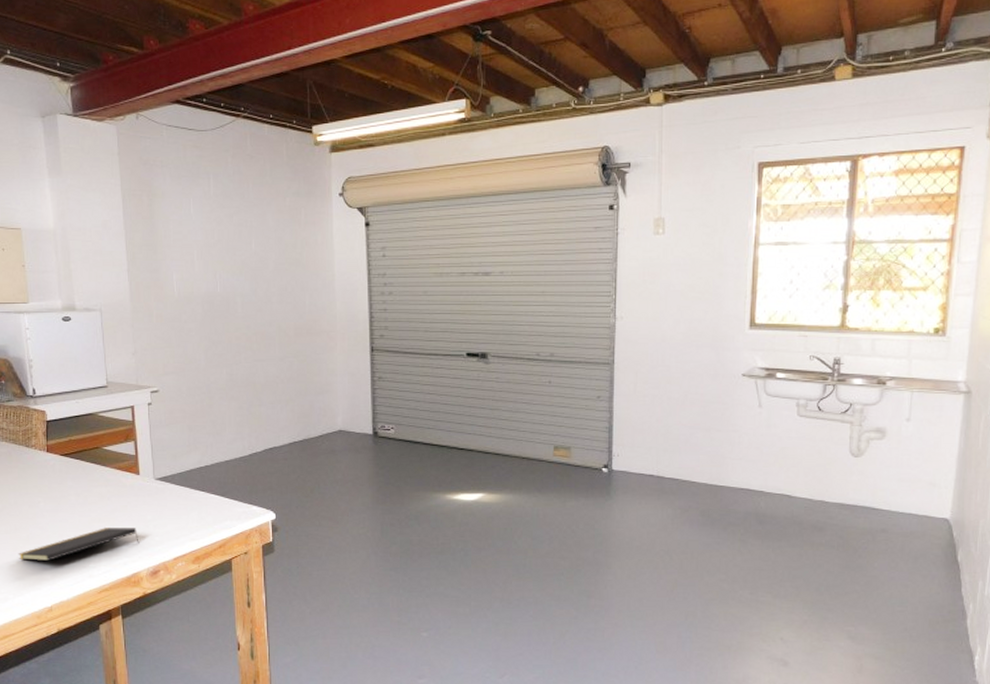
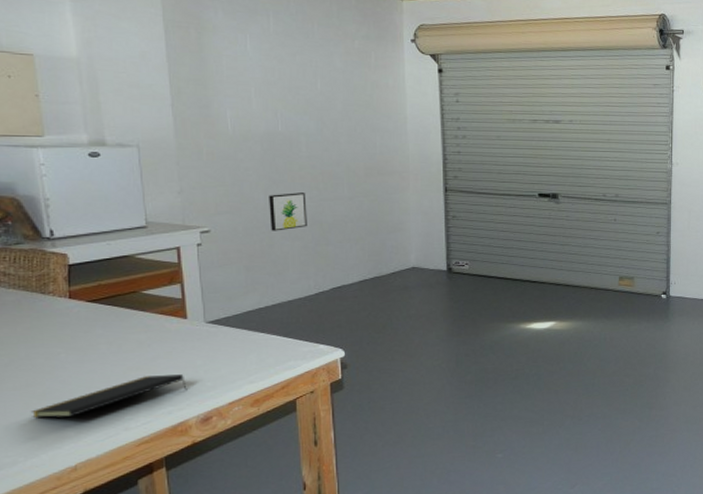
wall art: none [209,353,242,392] -> present [269,193,307,231]

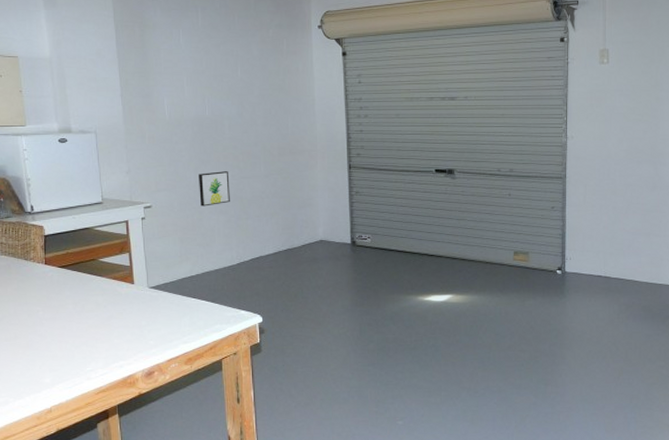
notepad: present [30,374,187,419] -> none [17,333,135,366]

